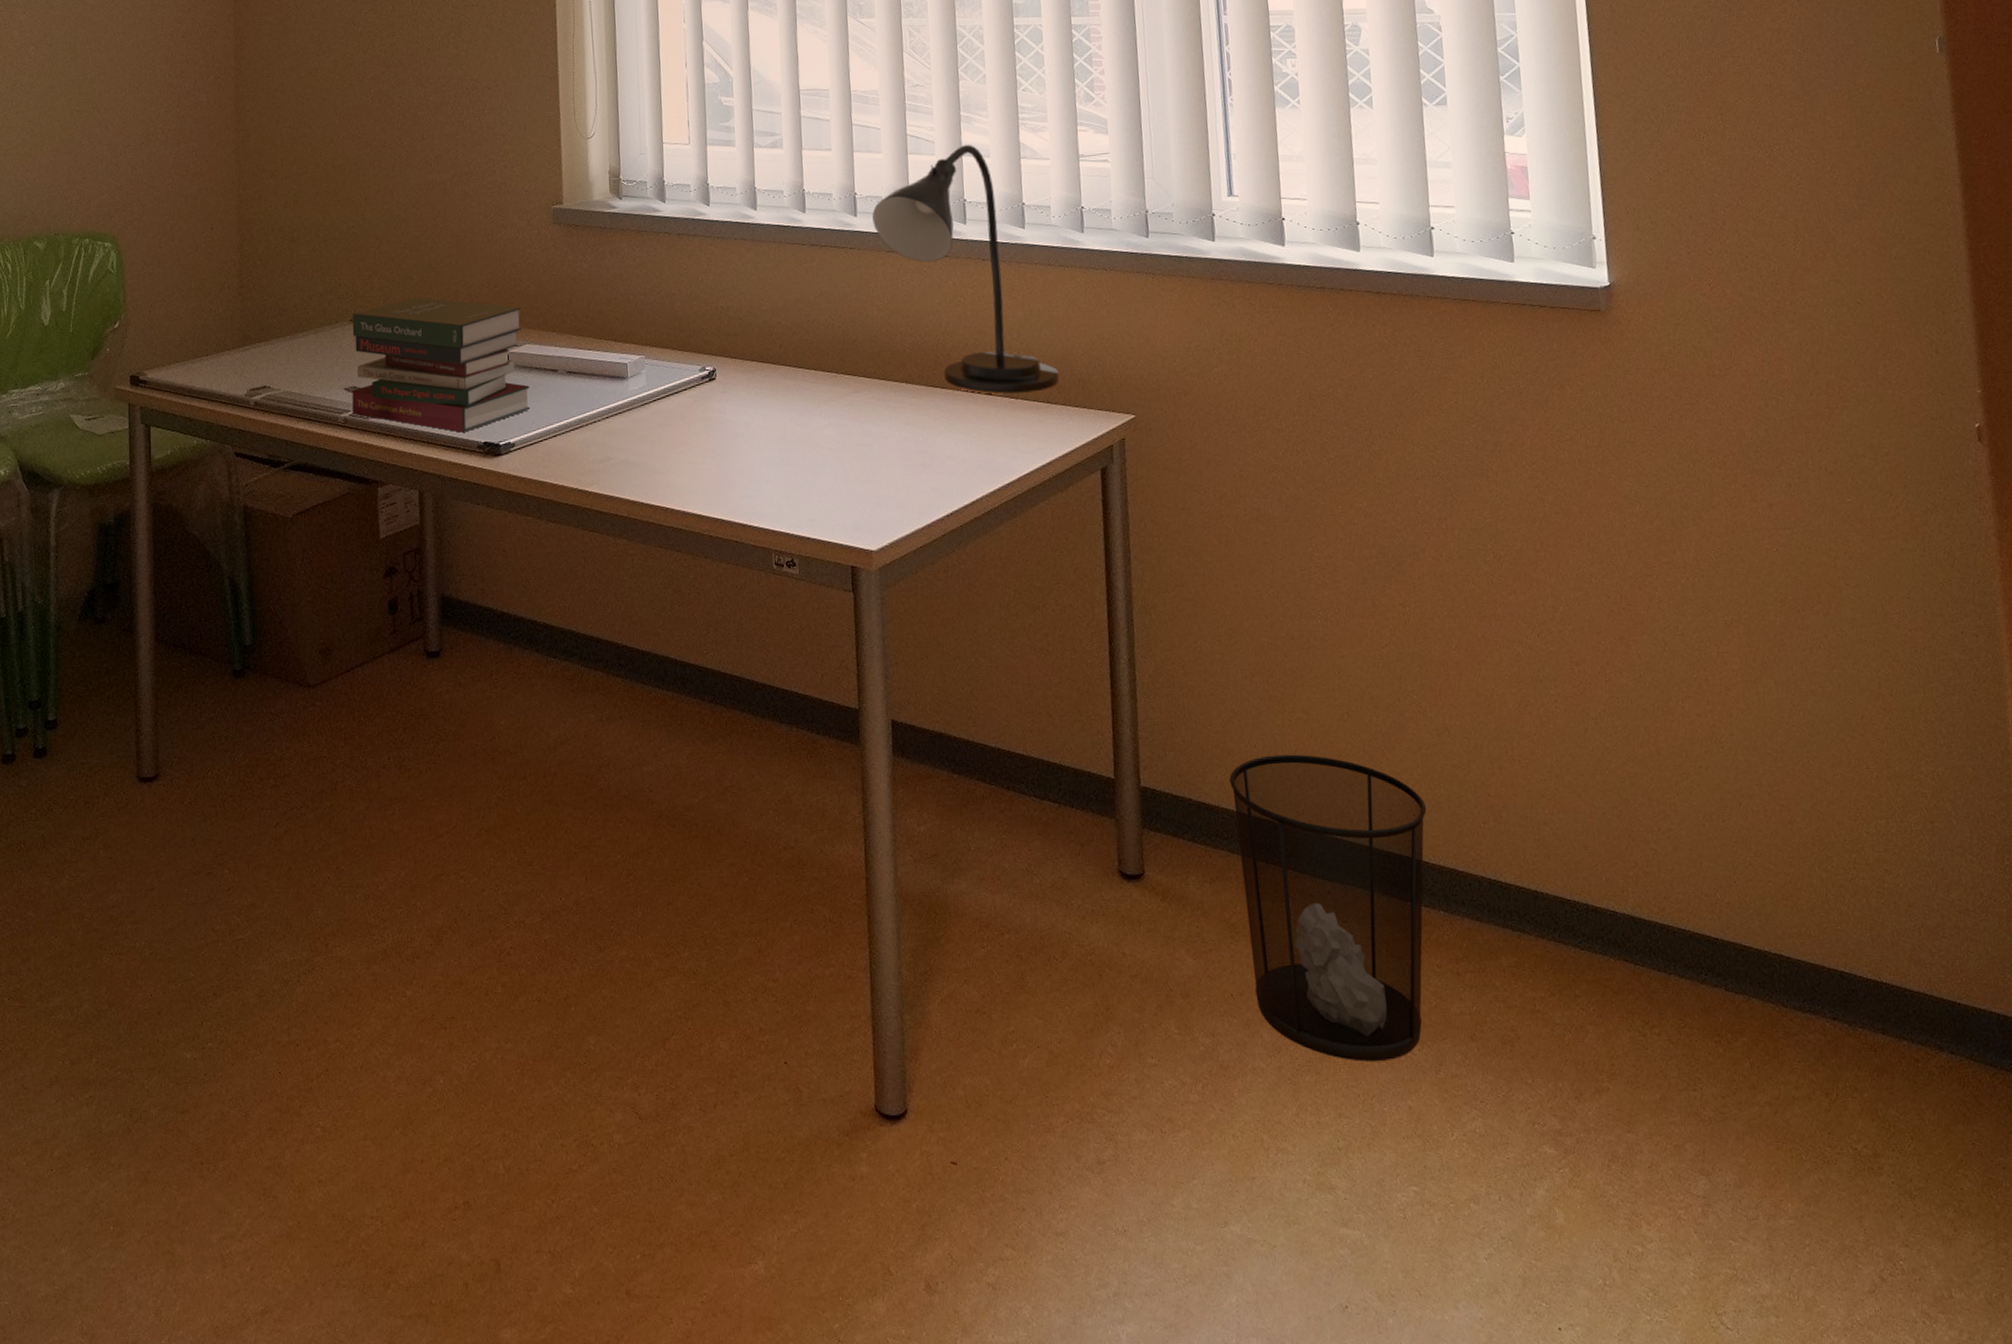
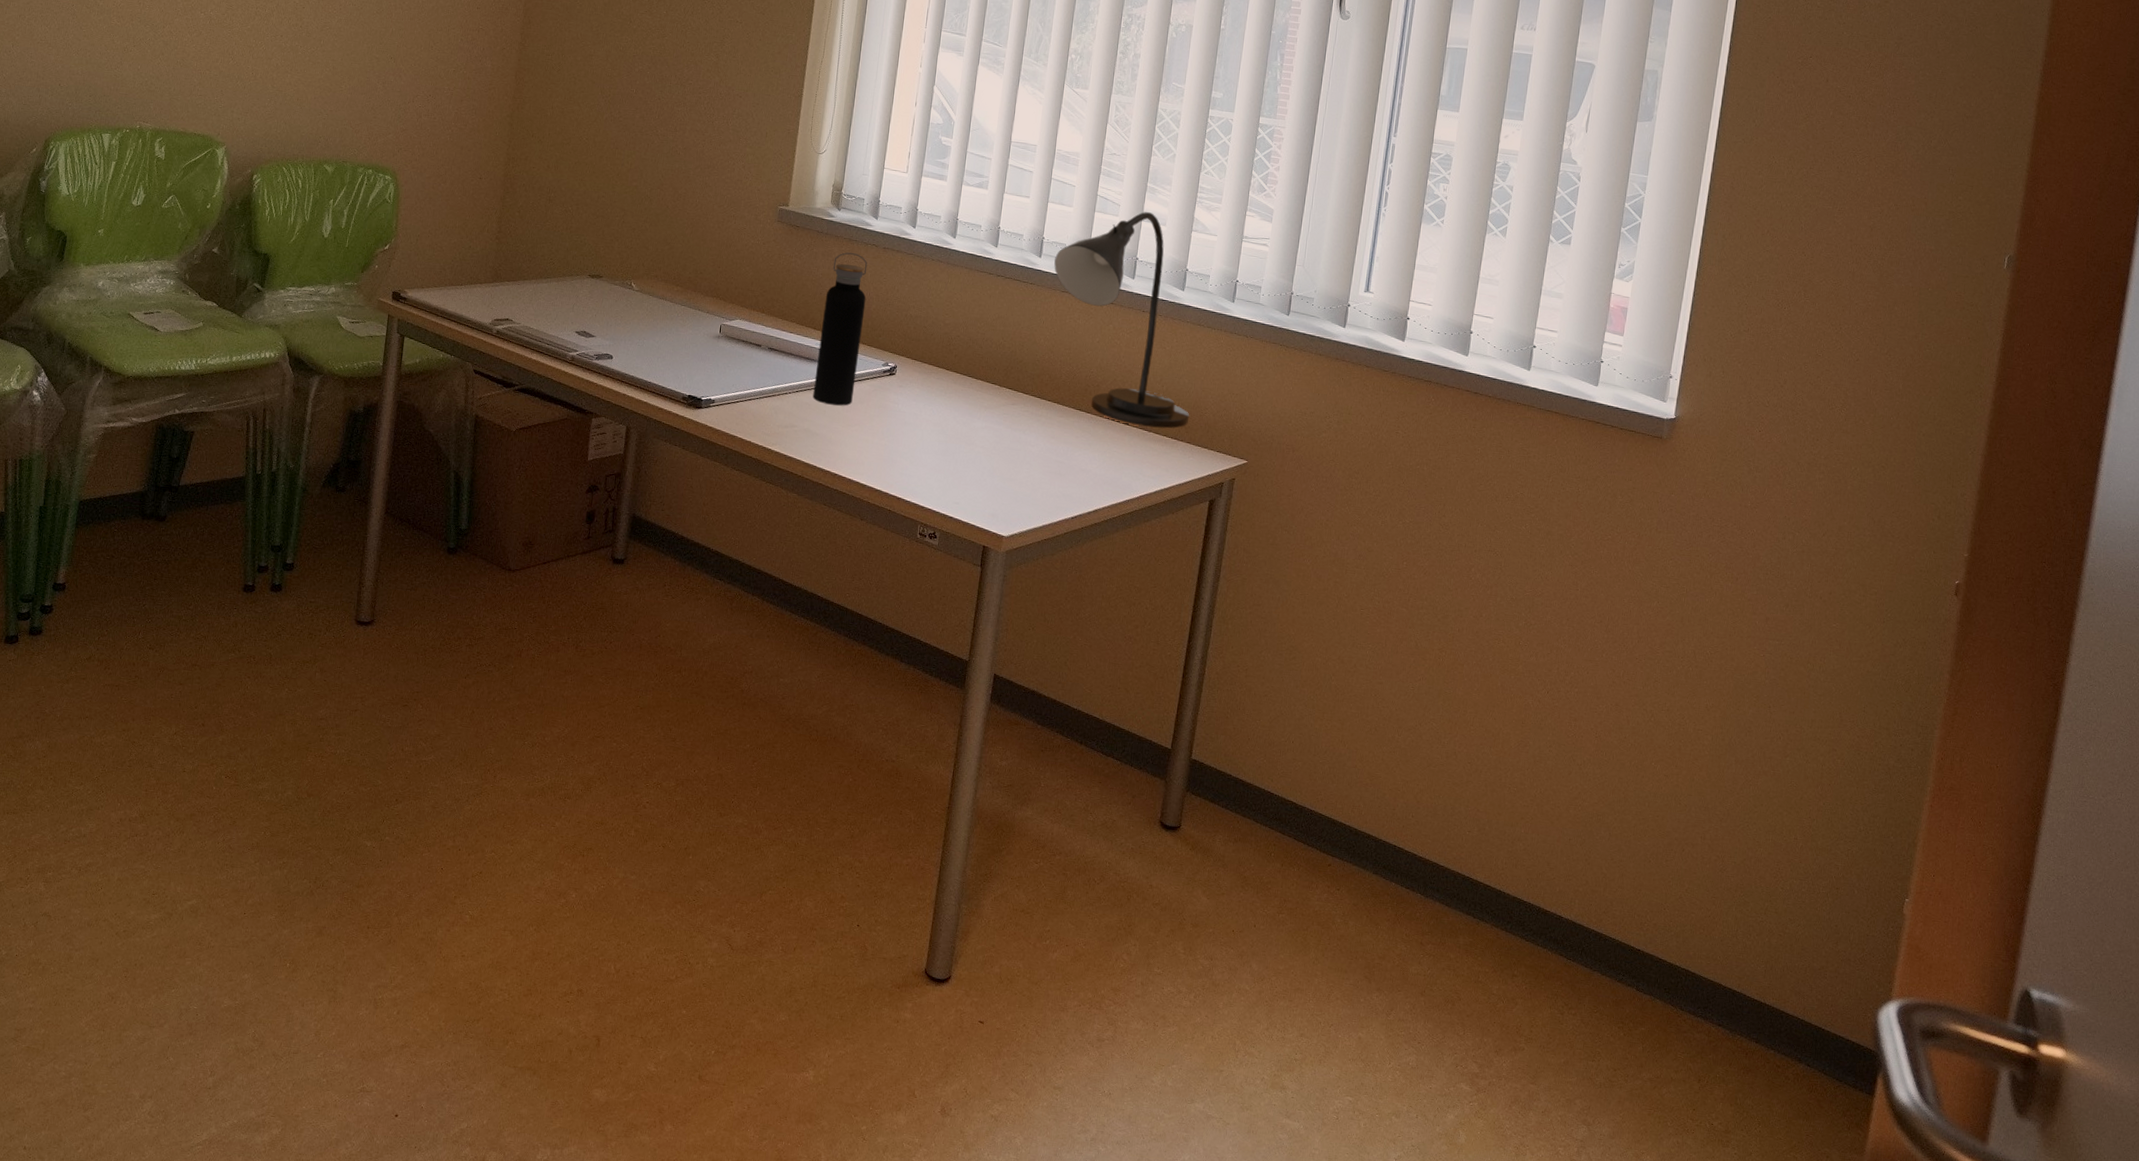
books: present [352,297,531,433] -> none [580,264,739,385]
water bottle: none [621,246,672,428] -> present [813,252,868,406]
waste bin: present [1229,754,1427,1062] -> none [1252,751,1425,1000]

